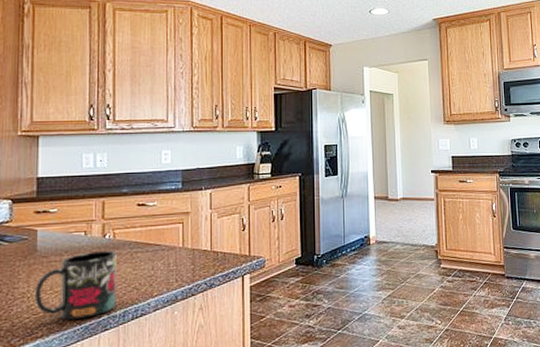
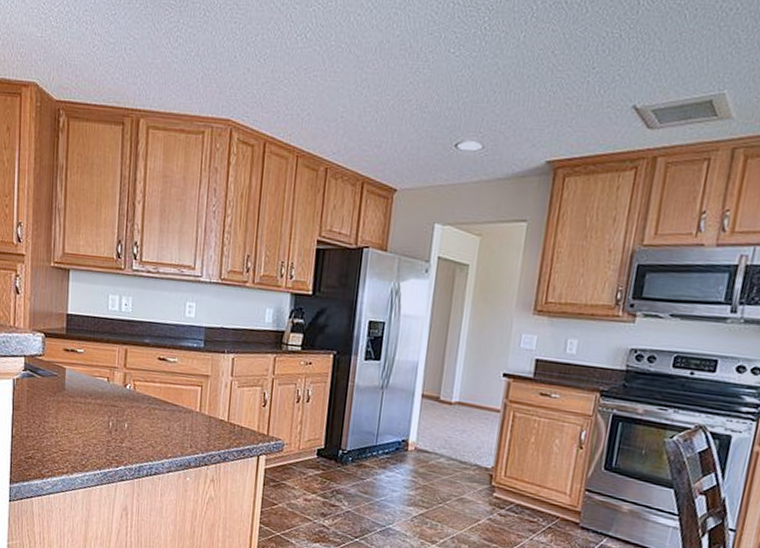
mug: present [34,251,118,320] -> none [61,399,136,465]

